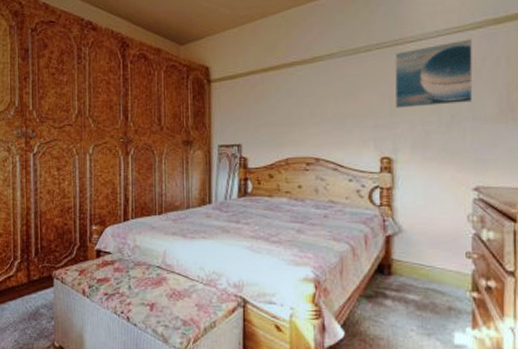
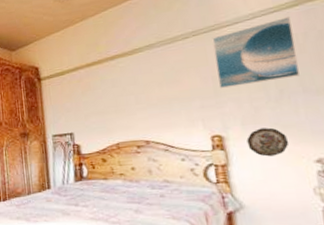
decorative plate: none [414,153,453,182] -> present [246,127,290,157]

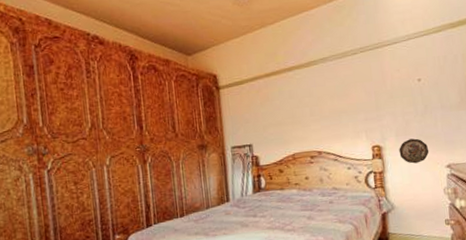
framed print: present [212,16,300,89] -> none [376,41,440,104]

